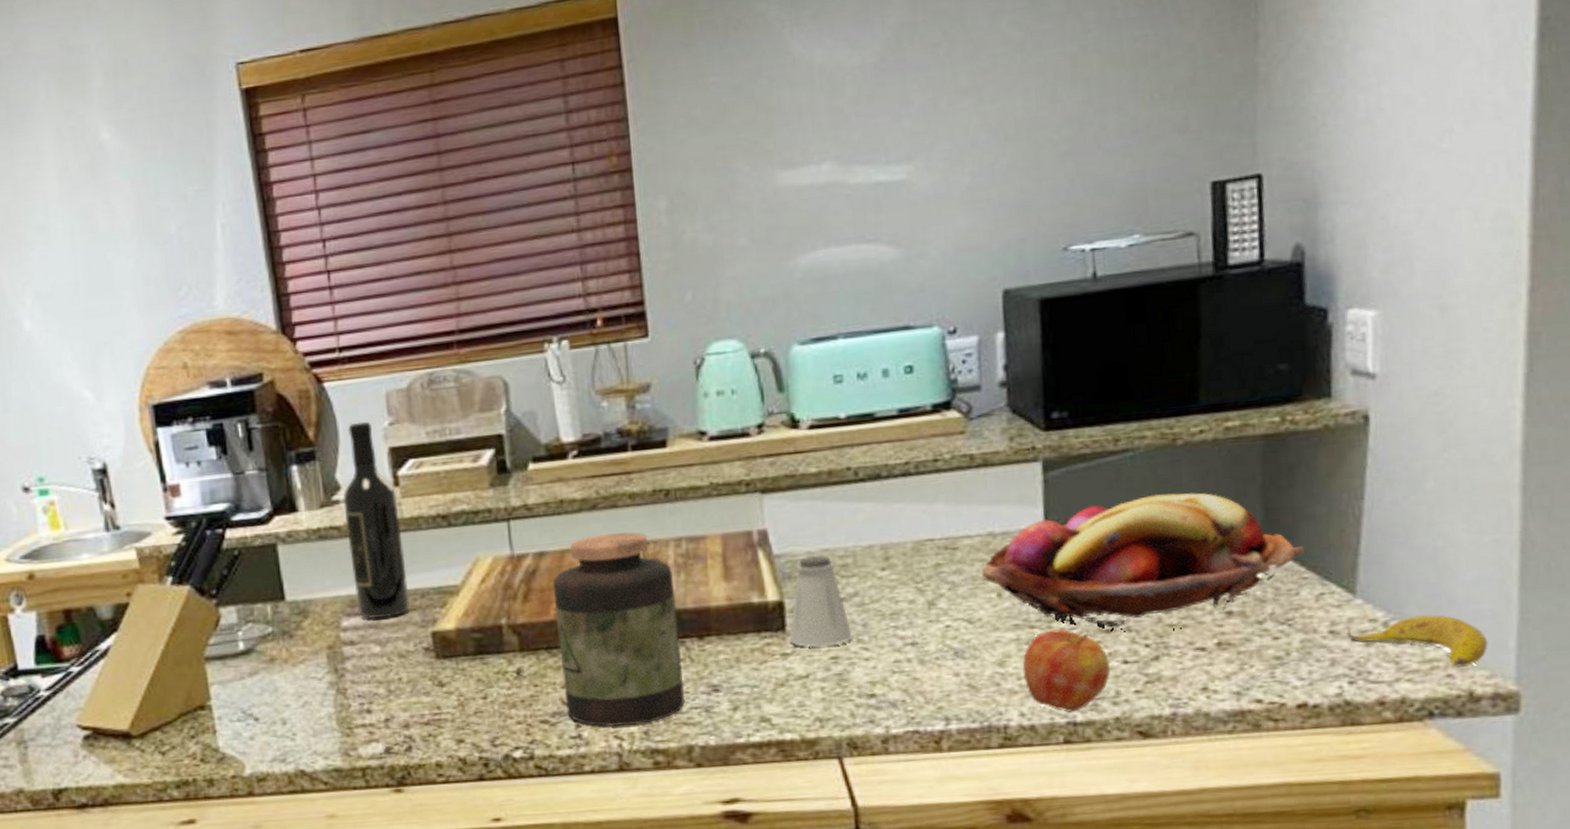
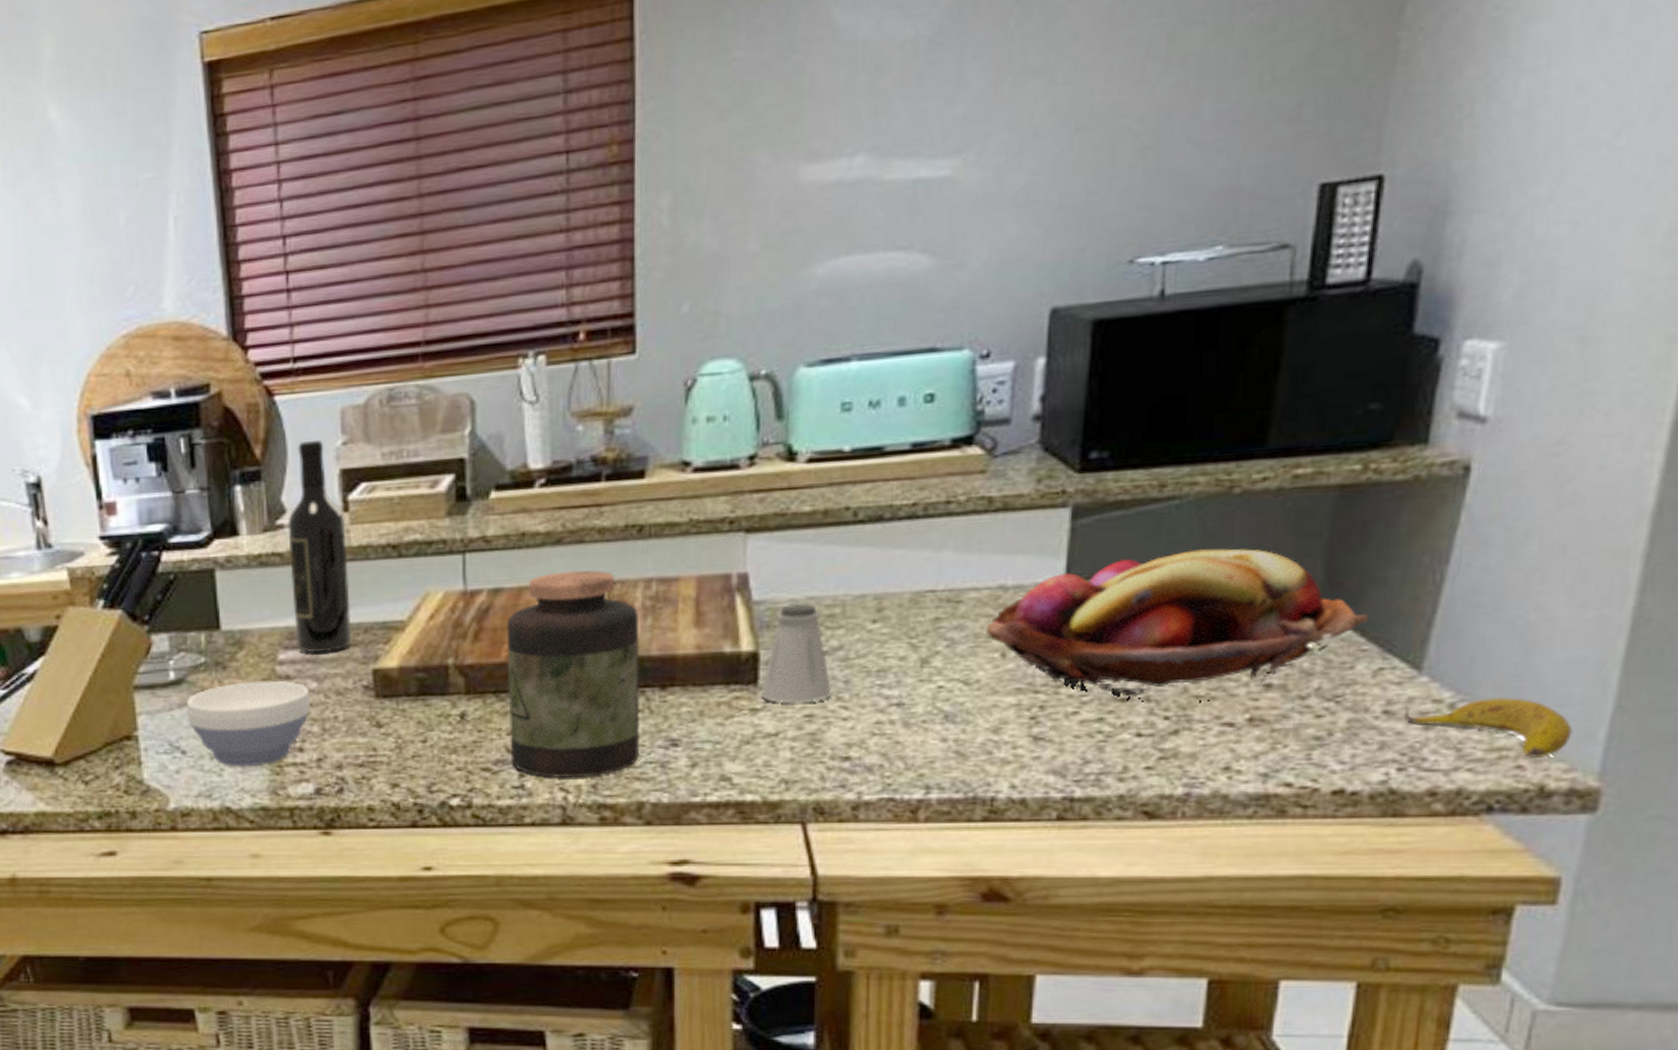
bowl: none [256,646,377,731] -> present [186,680,312,767]
apple: present [1022,629,1111,712] -> none [1019,695,1122,787]

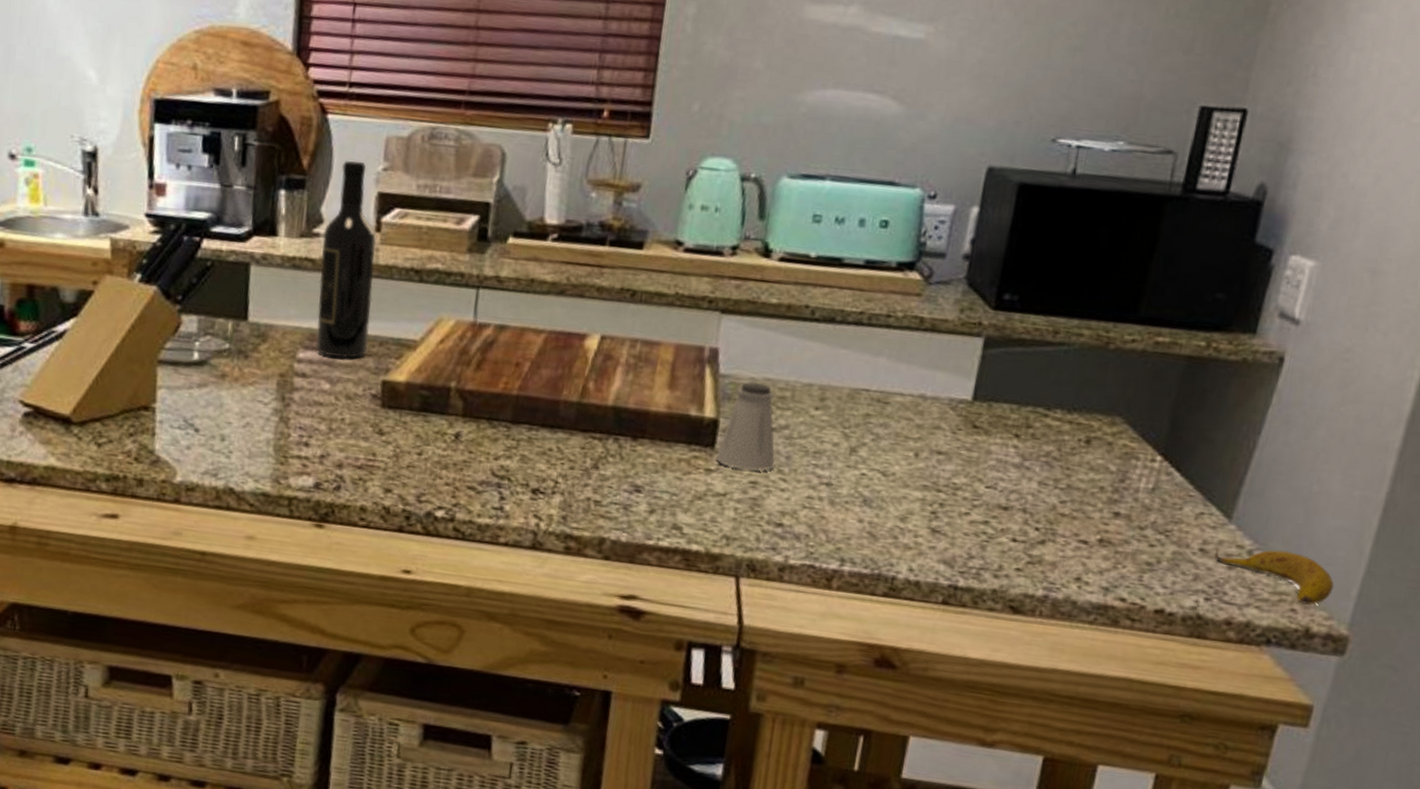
bowl: present [186,680,312,767] -> none [204,372,322,455]
jar: present [506,569,641,778] -> none [495,319,623,509]
fruit basket: present [985,548,1369,702] -> none [904,389,1198,520]

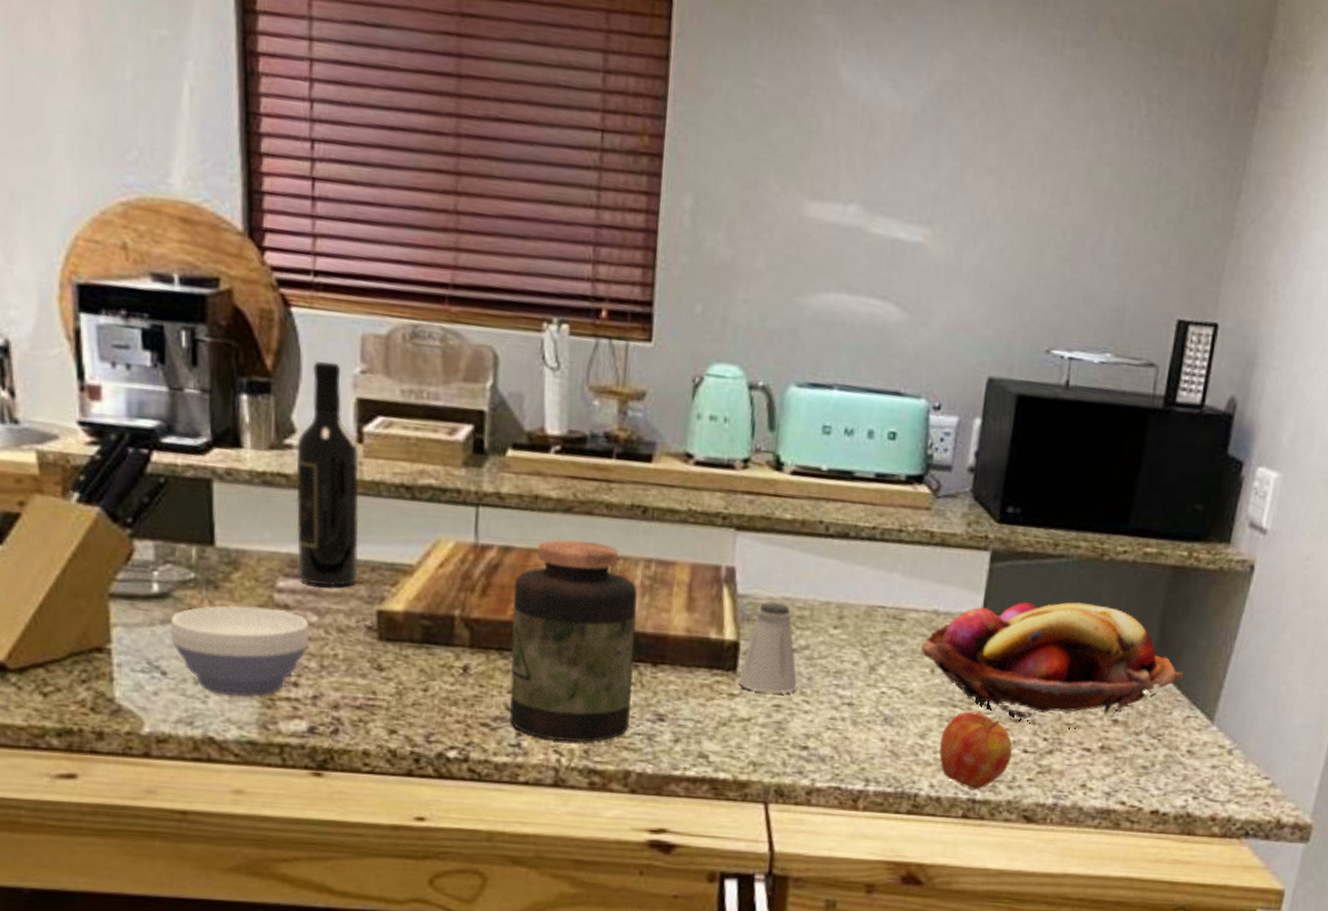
bowl: none [204,372,322,455] -> present [169,605,310,698]
jar: none [495,319,623,509] -> present [509,539,639,743]
fruit basket: none [904,389,1198,520] -> present [920,602,1184,729]
apple: none [920,497,1001,577] -> present [939,711,1013,790]
banana: present [1214,548,1334,605] -> none [1199,748,1300,798]

